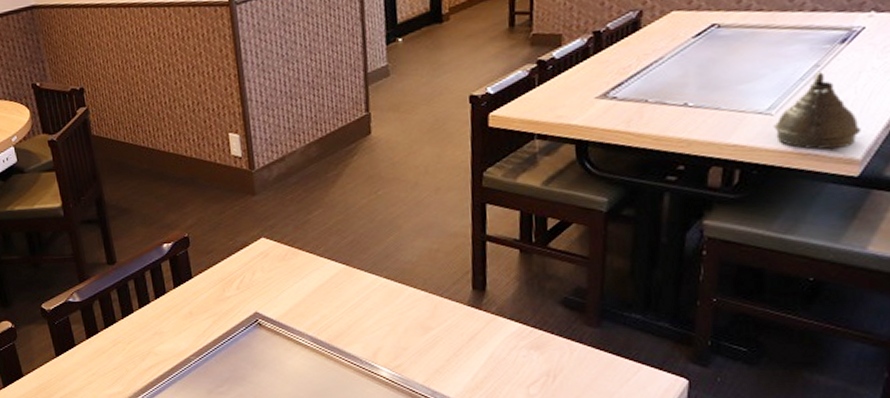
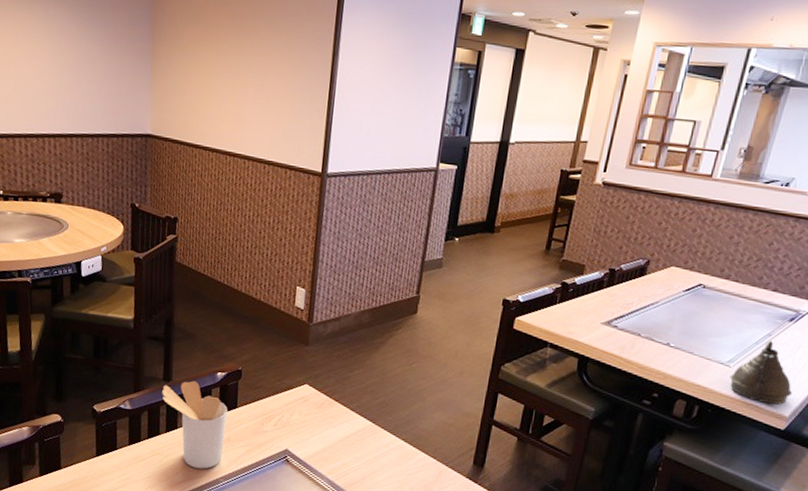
utensil holder: none [108,258,188,350] -> present [162,380,228,469]

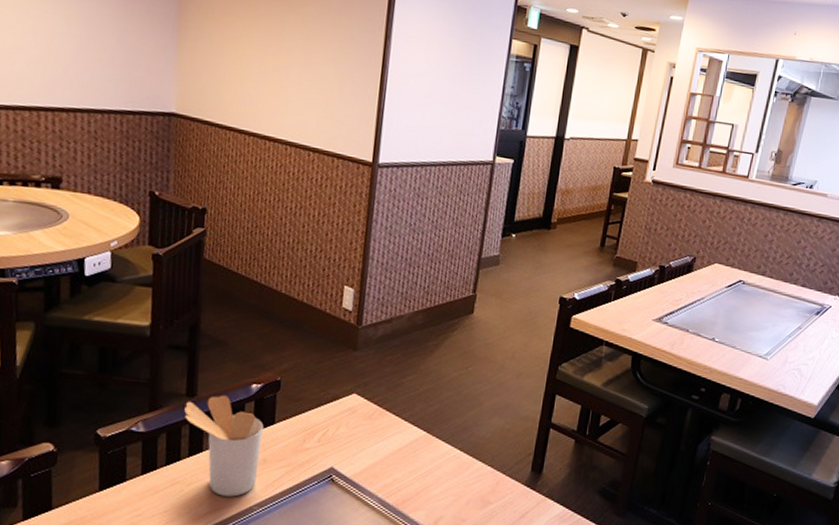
teapot: present [729,340,793,405] -> none [767,333,821,395]

